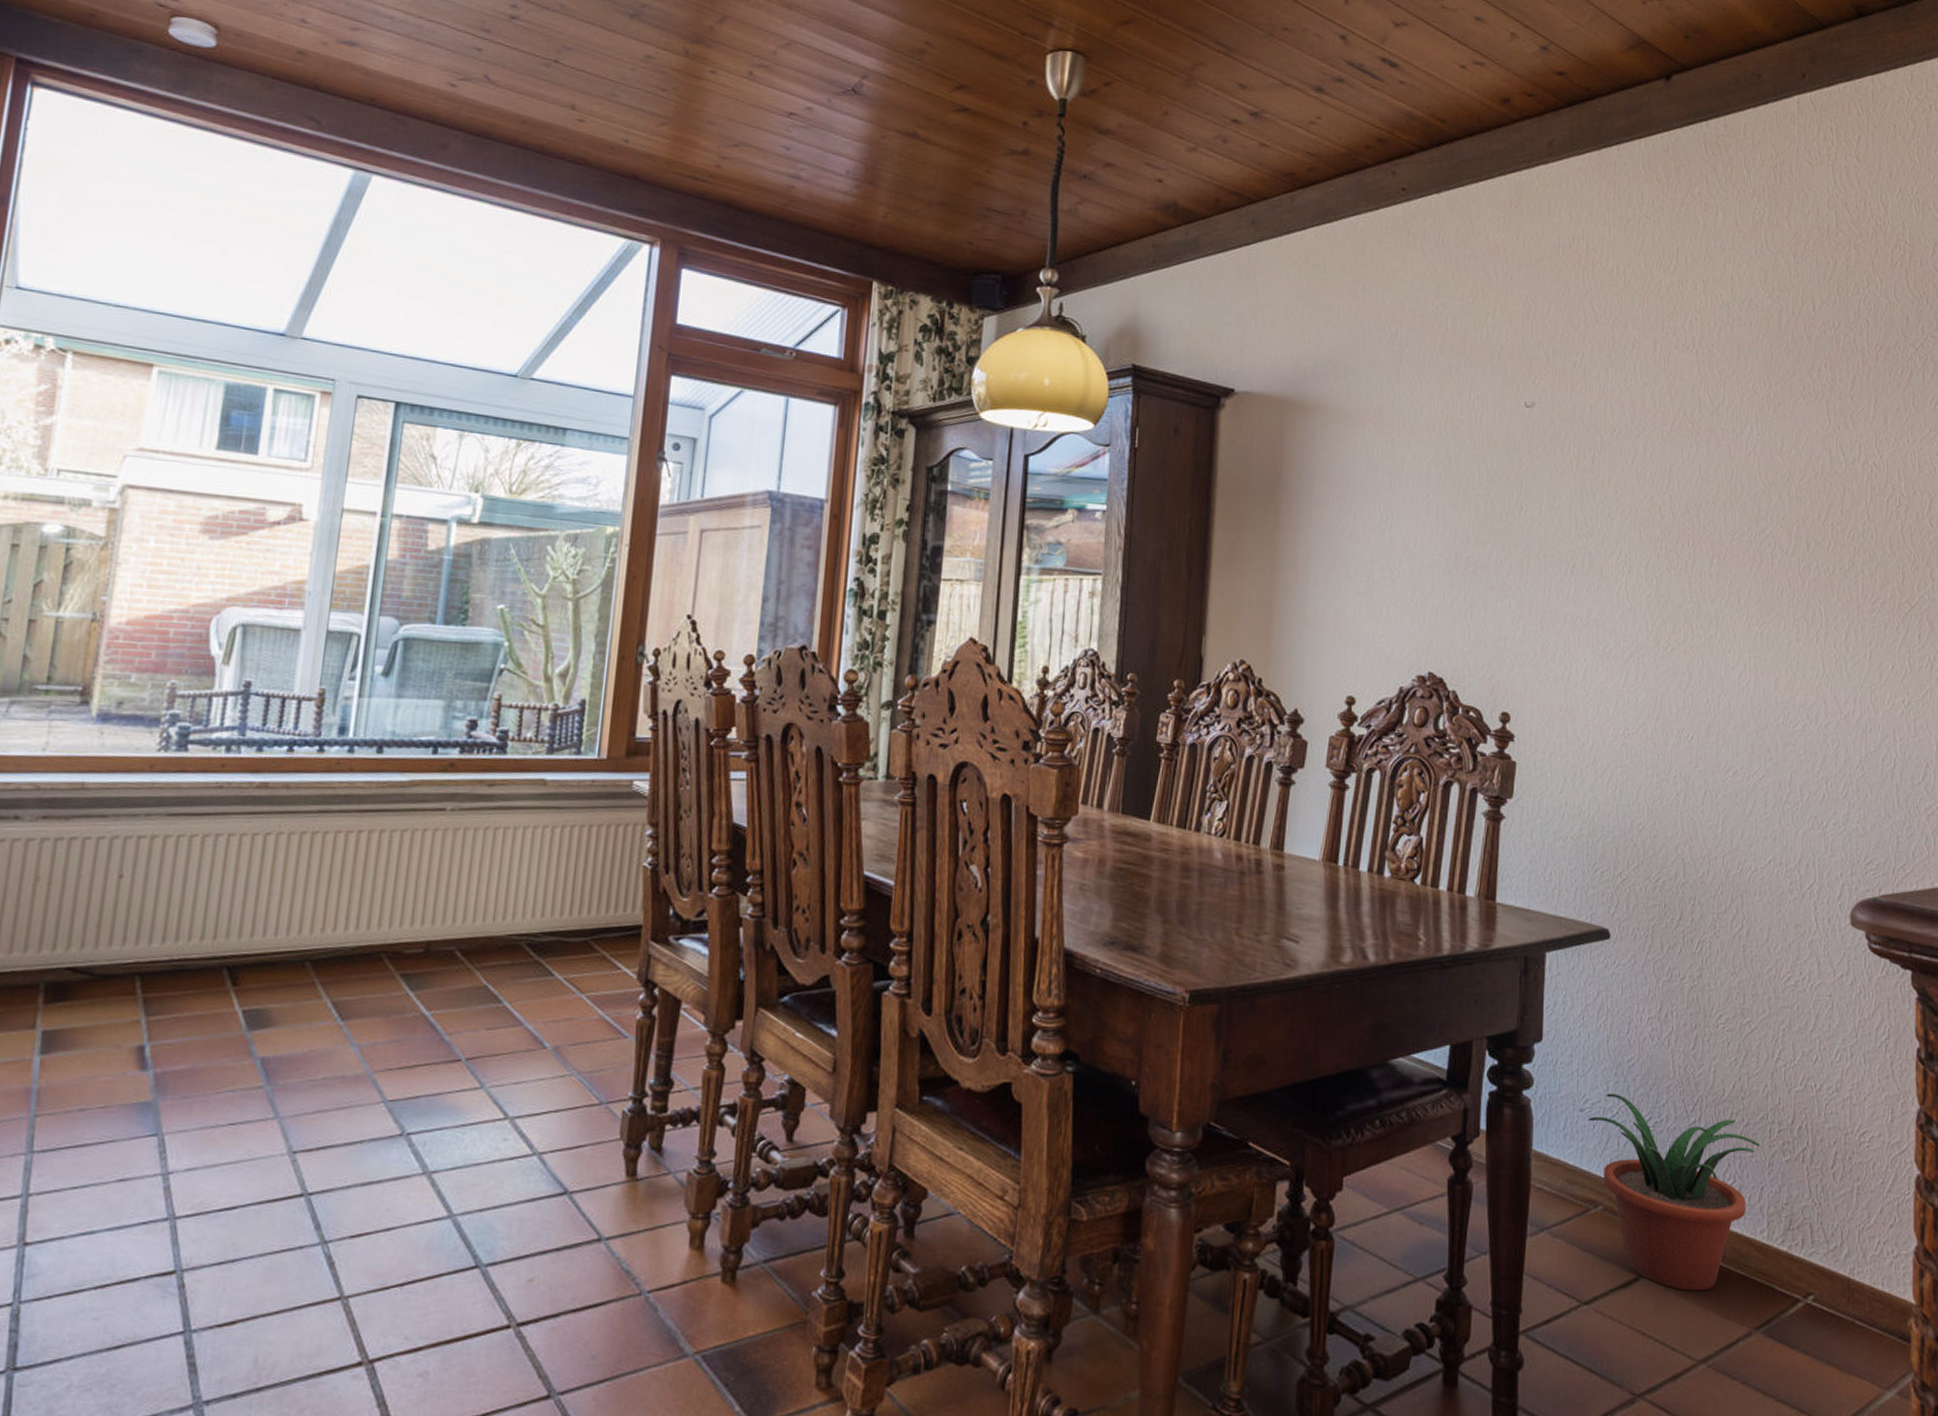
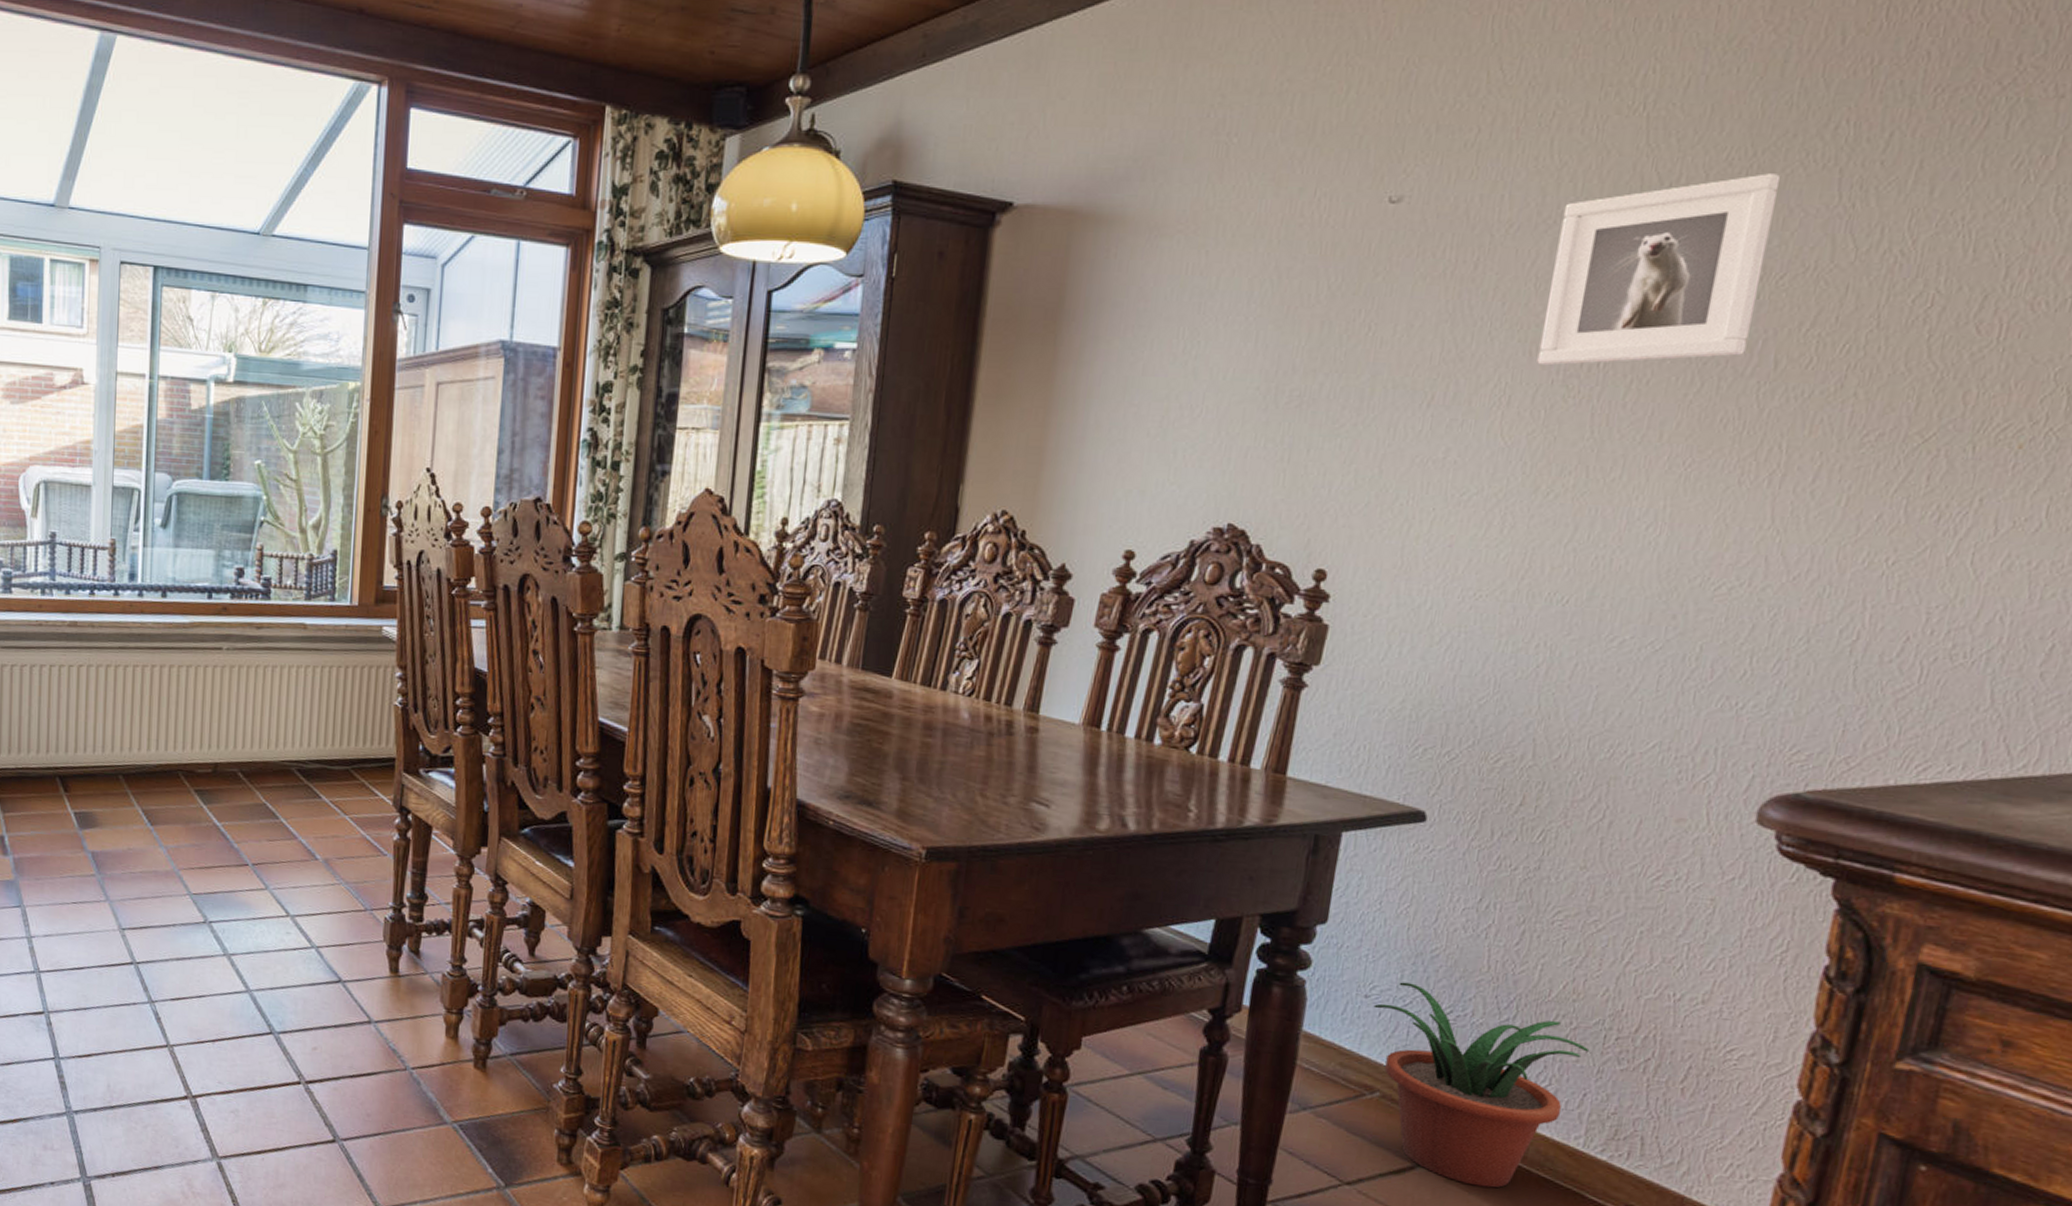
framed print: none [1645,400,1790,542] -> present [1537,173,1781,366]

